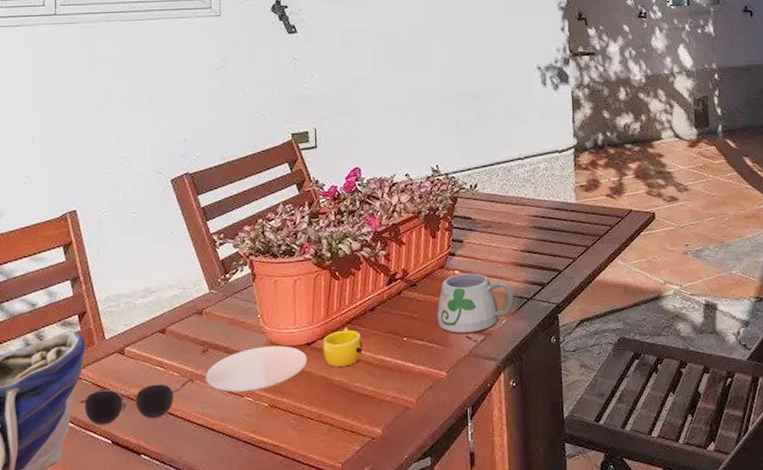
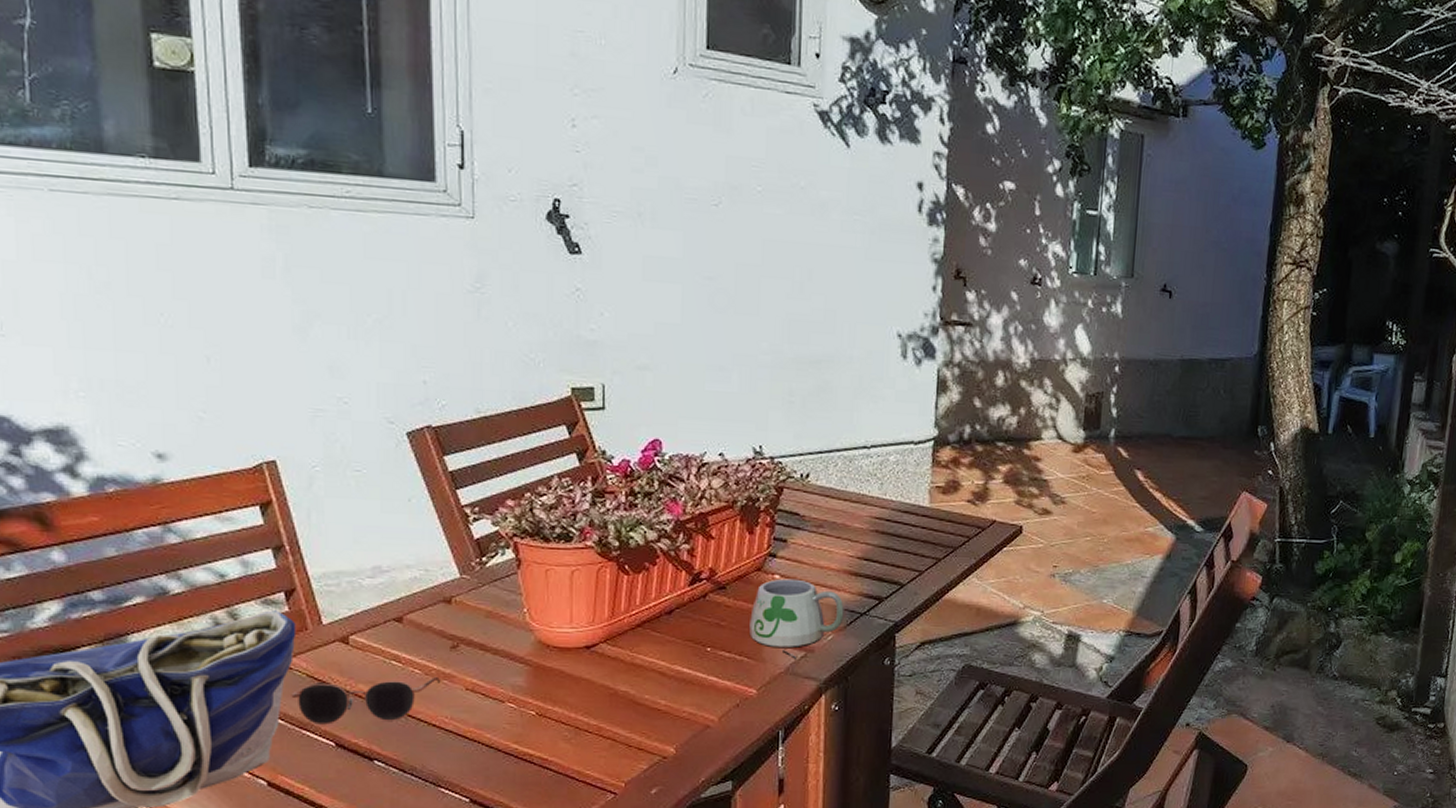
plate: present [205,345,308,393] -> none [455,646,587,697]
cup: present [322,327,363,367] -> none [605,631,656,676]

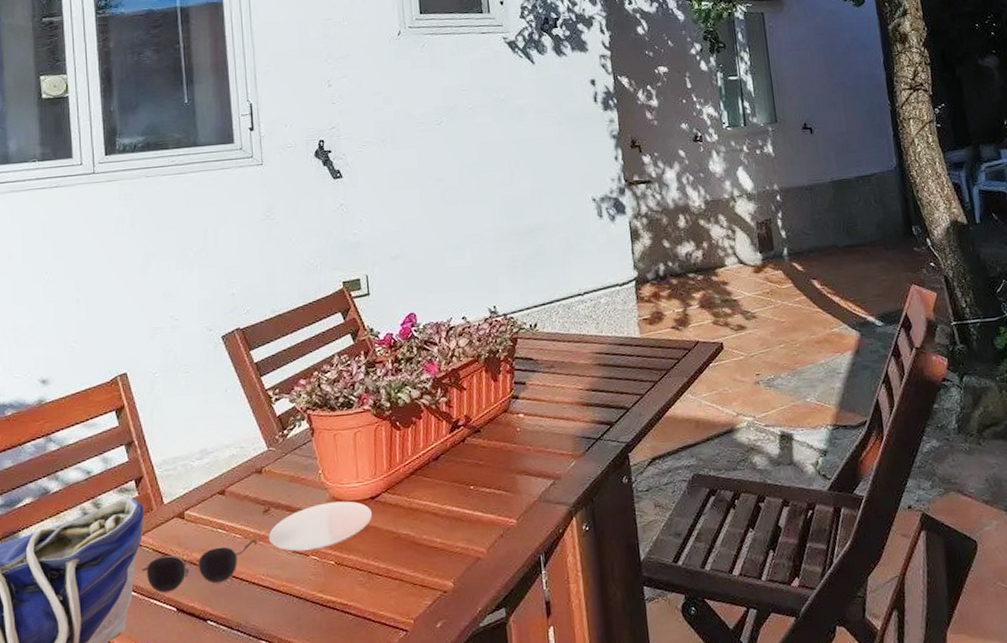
plate: none [455,646,587,697] -> present [268,500,373,552]
mug: present [749,578,844,659] -> none [503,415,582,488]

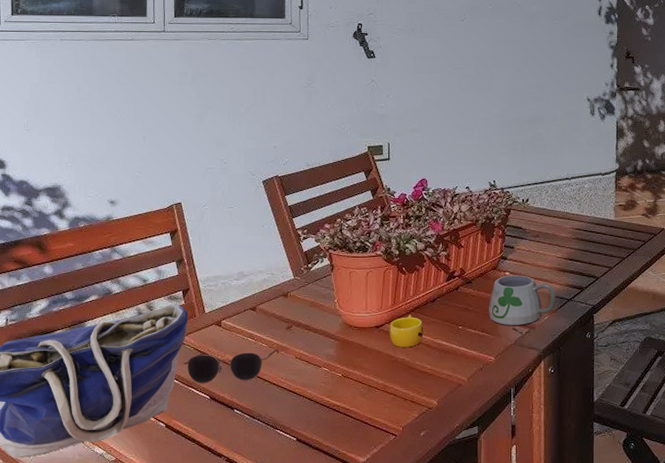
plate: present [268,500,373,552] -> none [289,326,377,364]
cup: none [387,478,429,520] -> present [389,315,424,348]
mug: none [503,415,582,488] -> present [489,275,556,334]

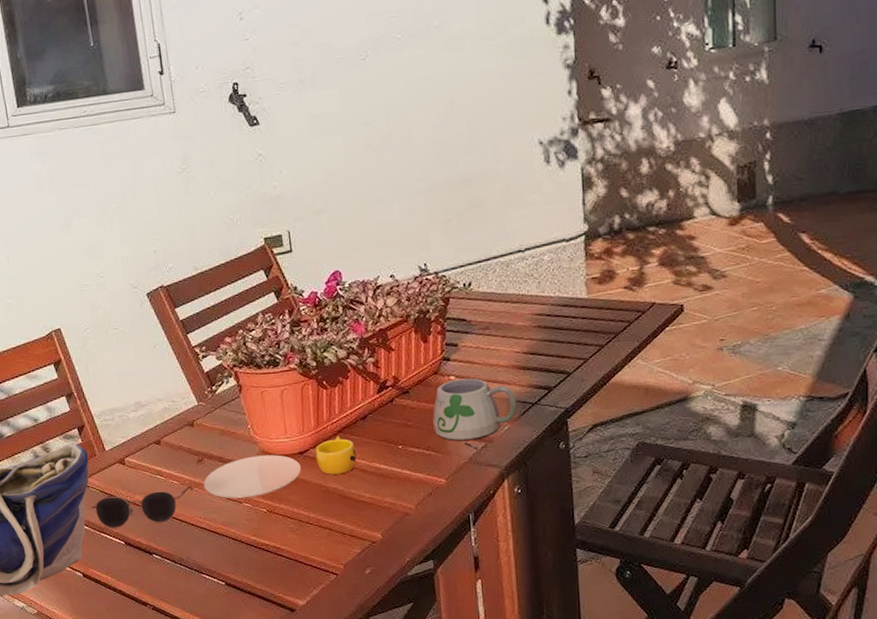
plate: none [289,326,377,364] -> present [203,454,302,499]

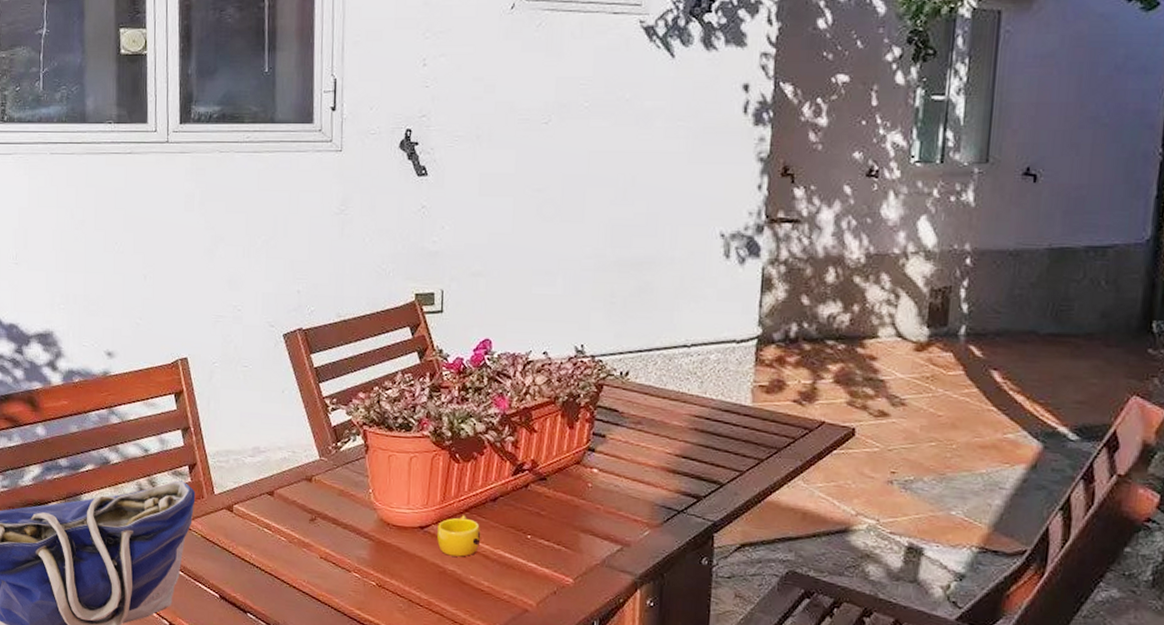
sunglasses: present [90,486,194,528] -> none [189,541,302,581]
plate: present [203,454,302,499] -> none [312,523,420,568]
mug: present [433,378,517,450] -> none [567,472,661,552]

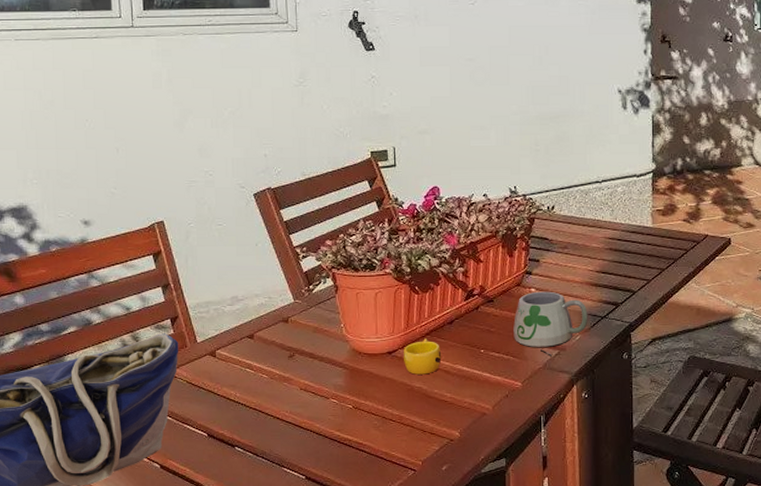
mug: none [567,472,661,552] -> present [513,291,588,357]

